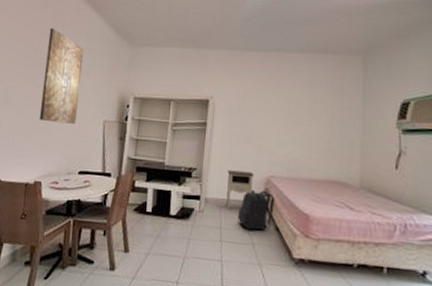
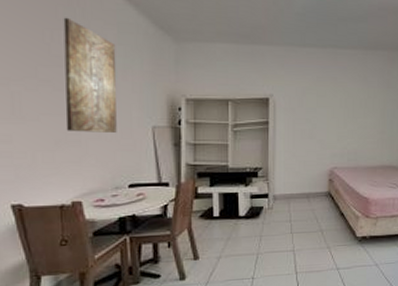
nightstand: present [226,170,255,209] -> none [293,166,319,203]
backpack: present [238,190,275,231] -> none [306,181,338,219]

